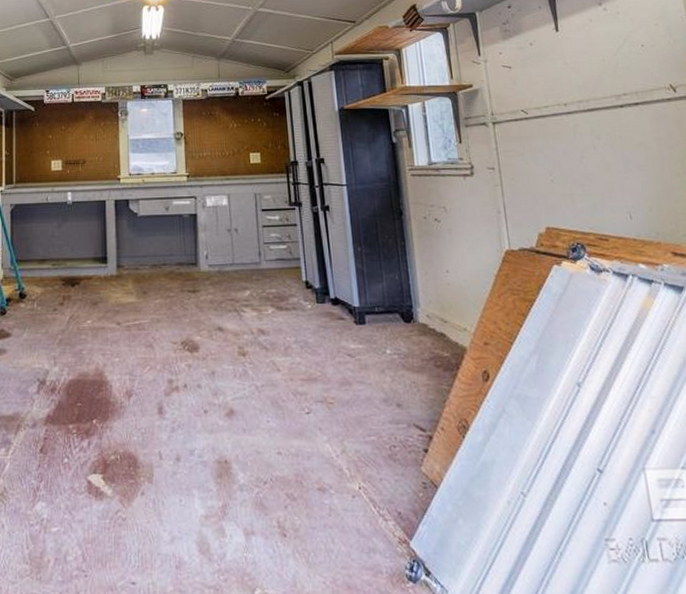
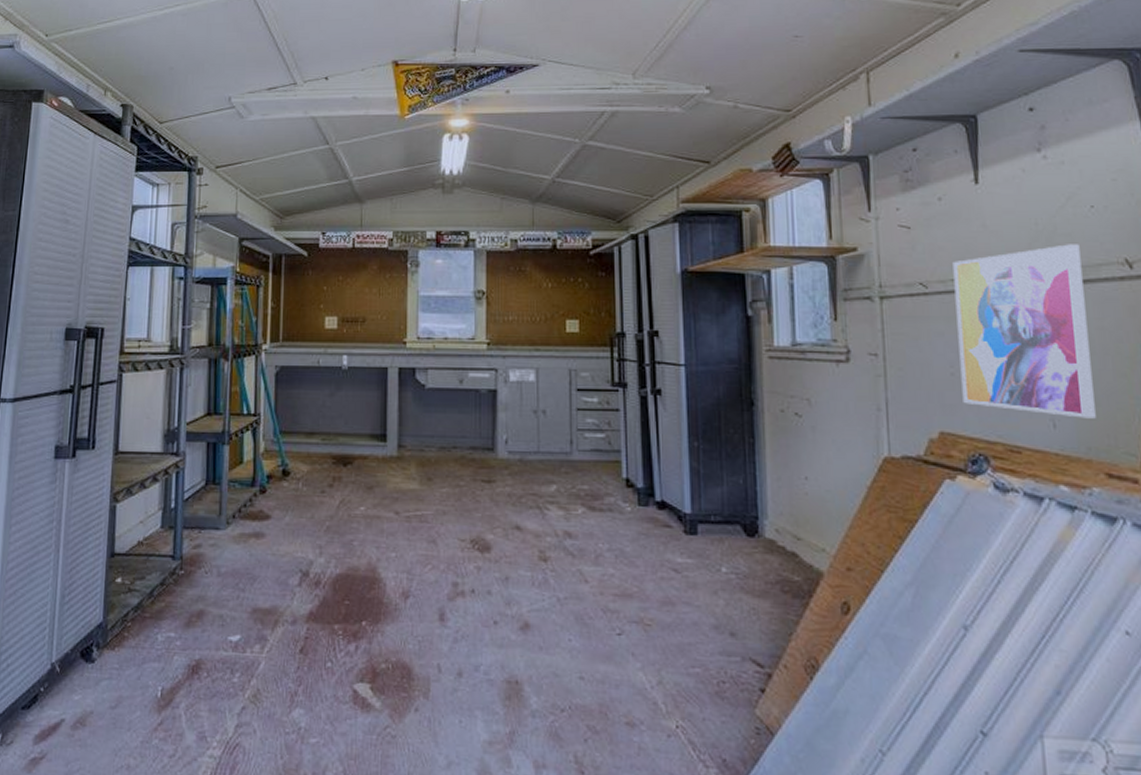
wall art: none [545,75,661,210] -> present [952,244,1096,419]

